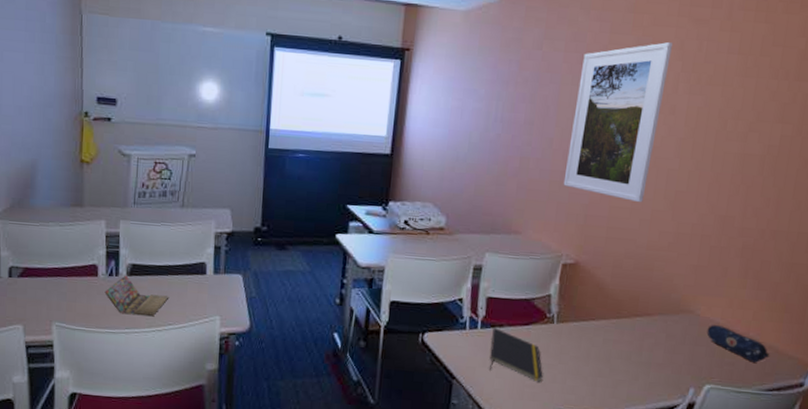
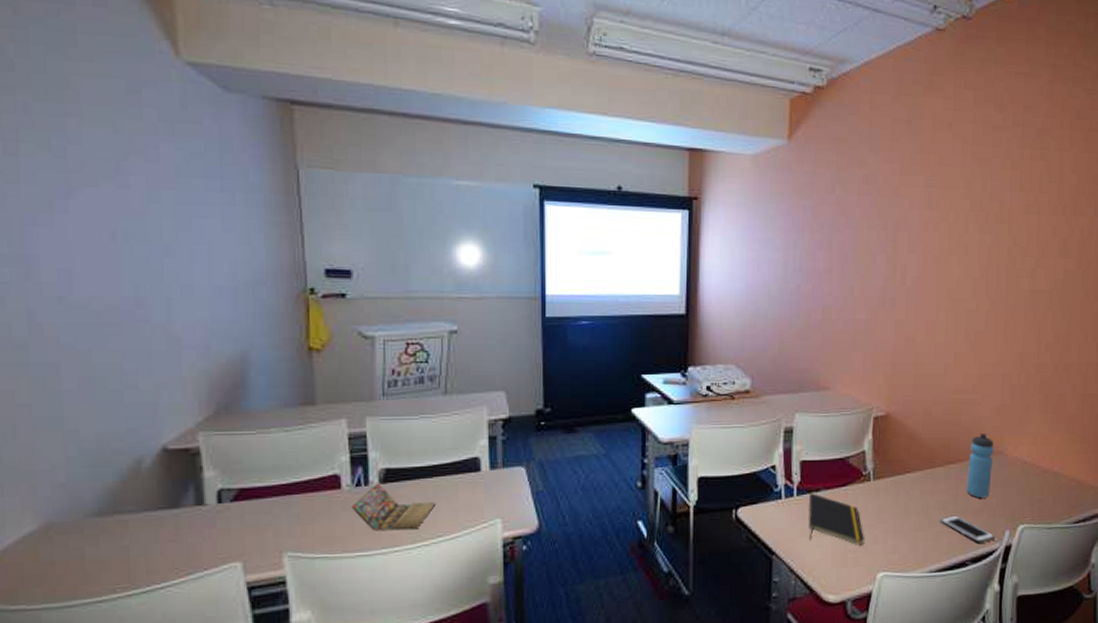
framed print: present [563,42,672,203] -> none [867,182,959,347]
cell phone: none [622,366,677,397] -> present [941,515,994,543]
water bottle: none [651,290,686,354] -> present [966,432,994,499]
pencil case: present [706,325,770,363] -> none [1016,463,1074,497]

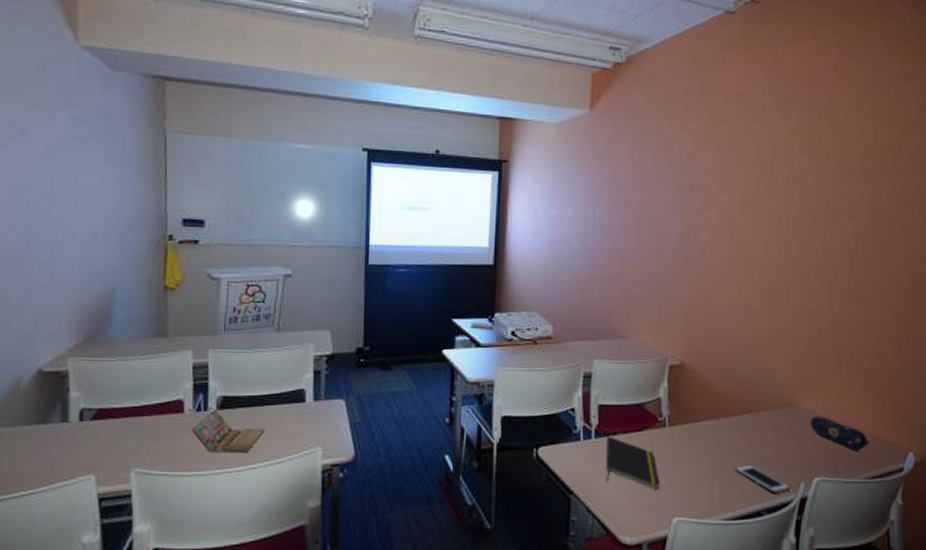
water bottle: present [966,432,994,499] -> none [760,384,788,449]
pencil case: none [1016,463,1074,497] -> present [810,417,870,451]

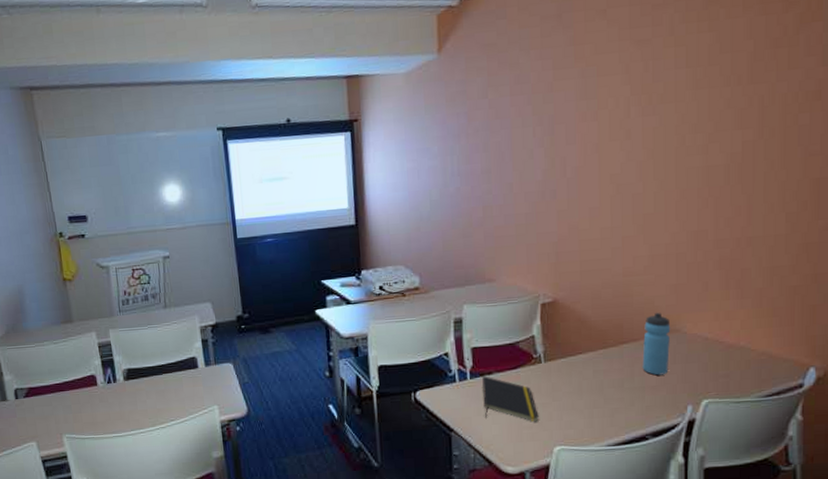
notebook: present [191,409,265,453] -> none [106,380,167,418]
cell phone: present [735,464,789,494] -> none [617,392,675,418]
water bottle: none [760,384,788,449] -> present [642,312,671,376]
pencil case: present [810,417,870,451] -> none [696,339,764,371]

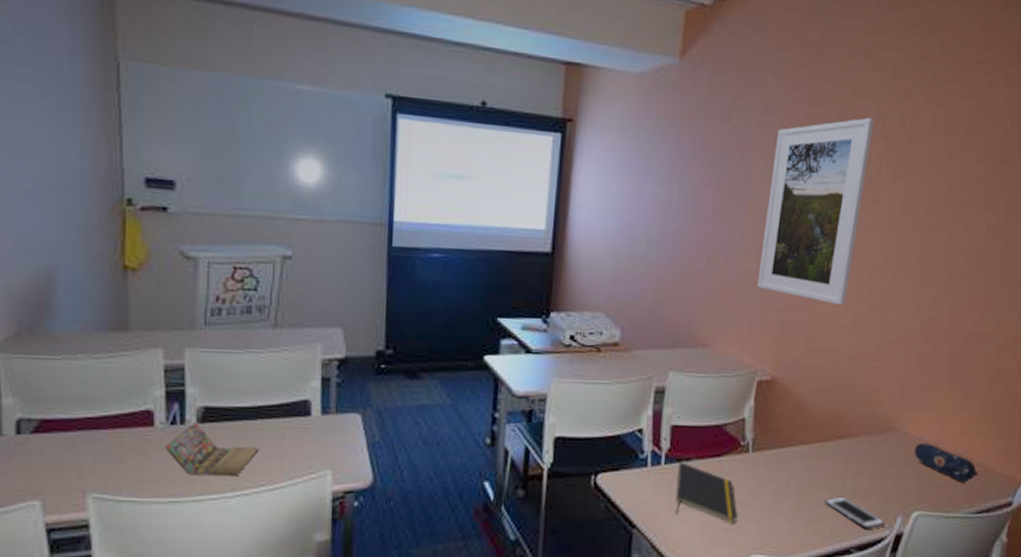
notebook: none [106,380,167,418] -> present [165,422,260,477]
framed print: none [529,68,618,232] -> present [757,118,874,306]
cell phone: none [617,392,675,418] -> present [825,496,884,529]
water bottle: present [642,312,671,376] -> none [856,406,892,480]
pencil case: none [696,339,764,371] -> present [914,443,979,483]

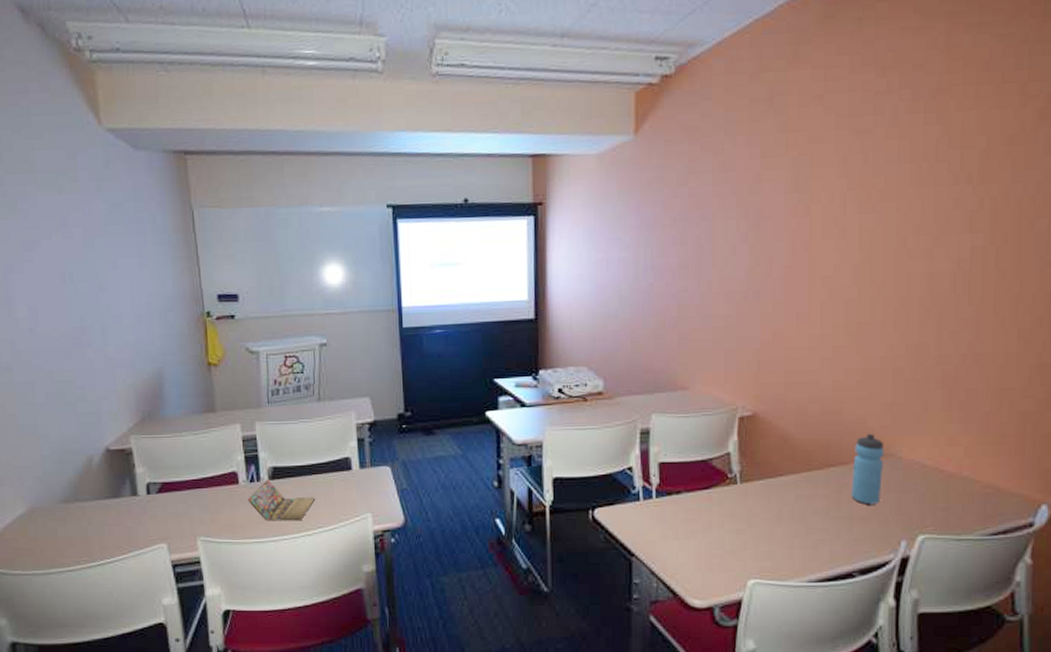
notepad: present [676,462,738,524] -> none [670,495,732,551]
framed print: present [757,118,874,306] -> none [729,160,833,341]
cell phone: present [825,496,884,529] -> none [821,522,887,553]
water bottle: none [856,406,892,480] -> present [851,433,885,505]
pencil case: present [914,443,979,483] -> none [913,467,990,505]

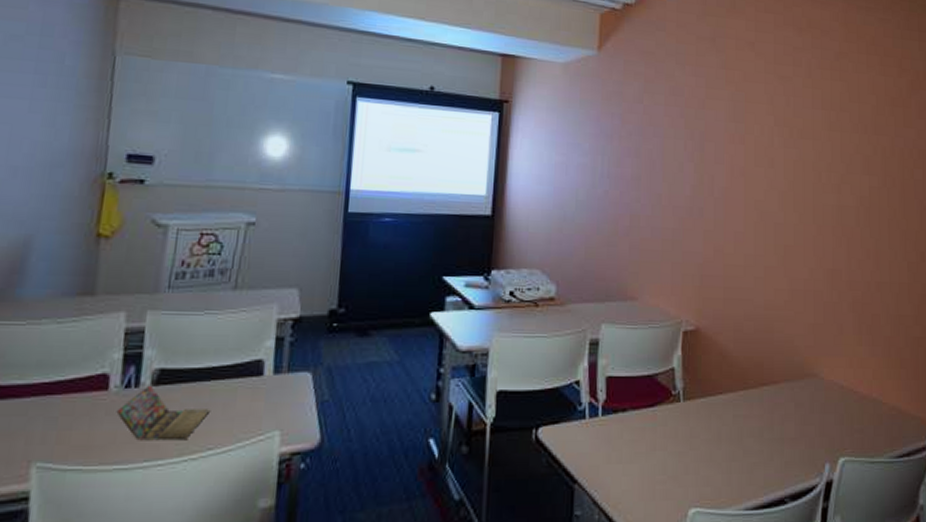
water bottle: present [851,433,885,505] -> none [782,352,809,426]

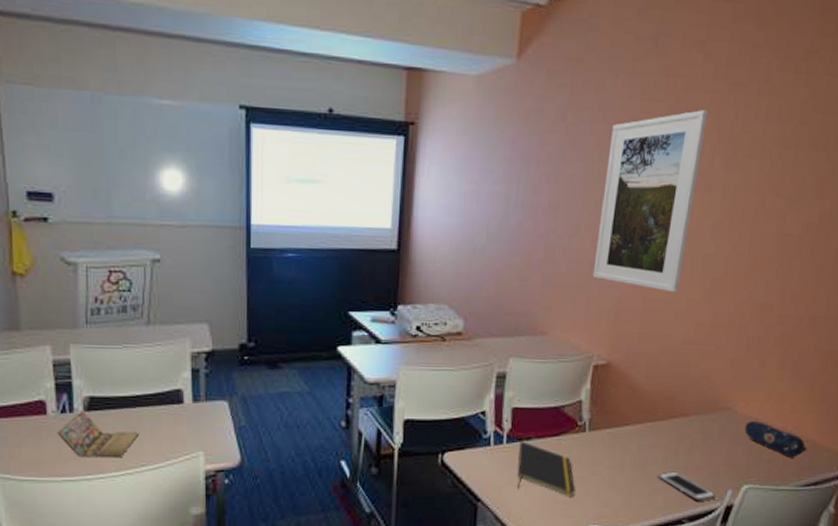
notepad: none [614,413,674,476] -> present [517,441,575,497]
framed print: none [676,97,763,260] -> present [592,110,708,293]
cell phone: none [756,444,814,477] -> present [658,471,715,502]
pencil case: none [833,388,895,427] -> present [744,421,808,458]

